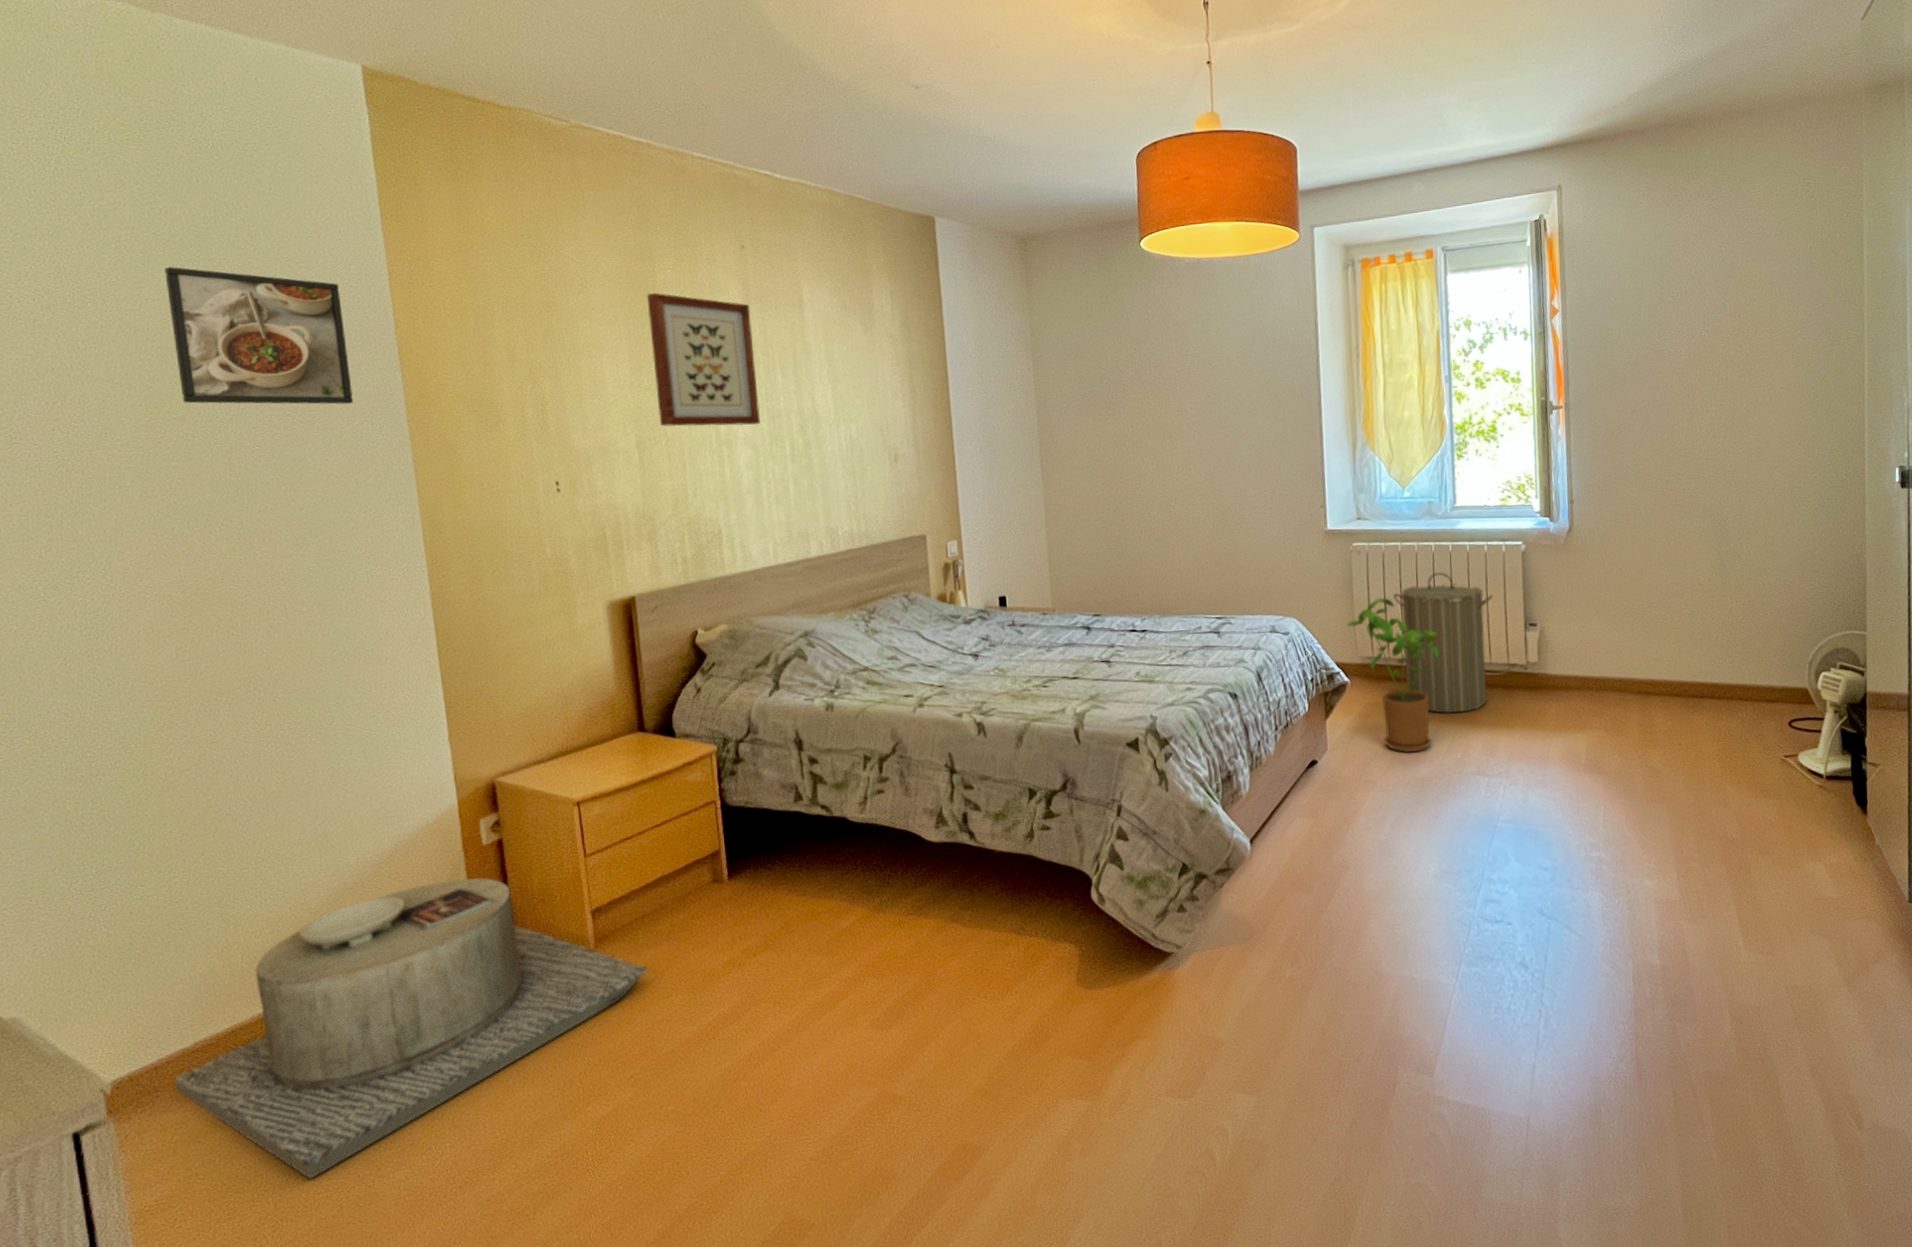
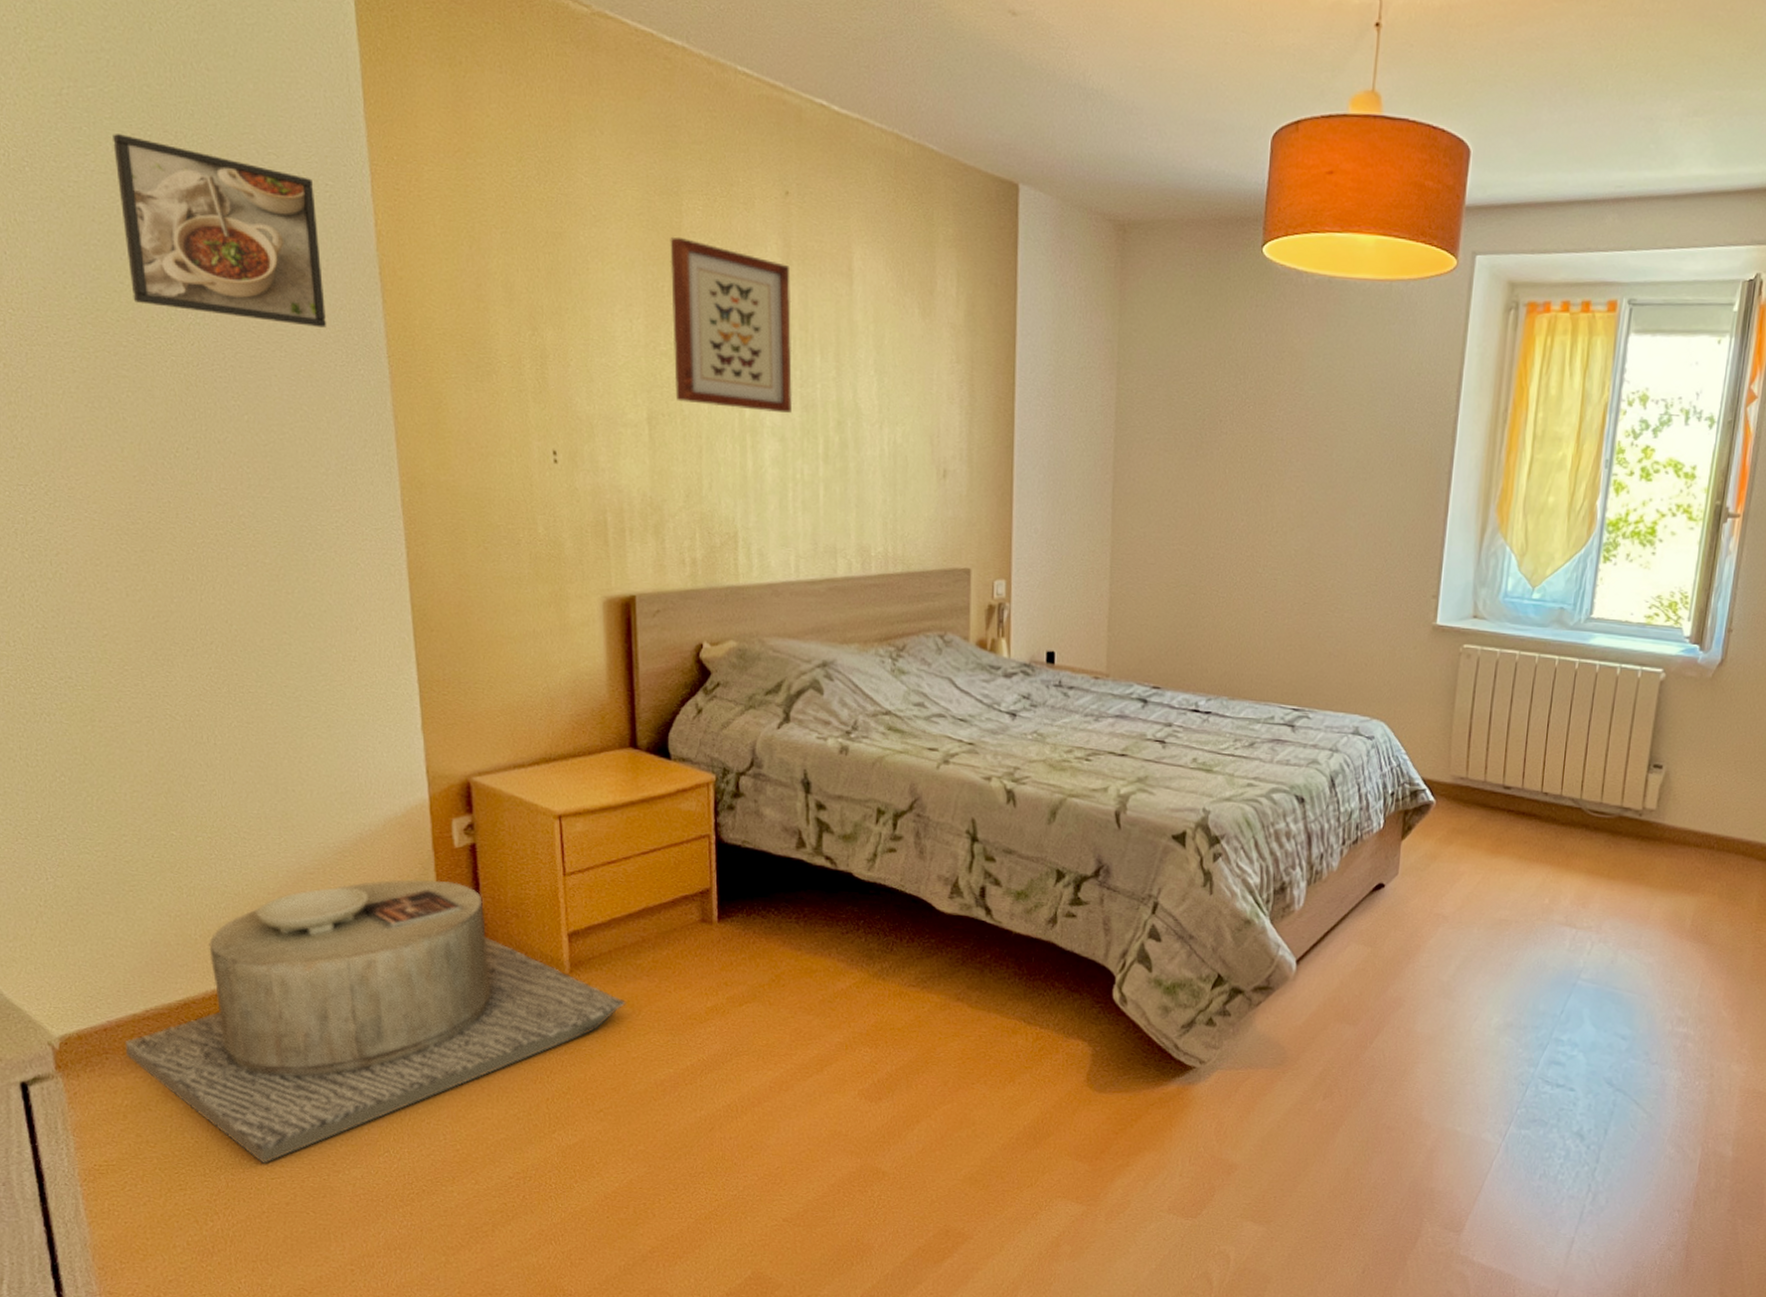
house plant: present [1346,597,1438,753] -> none [1441,711,1545,891]
laundry hamper: present [1393,572,1493,714] -> none [1499,691,1618,855]

